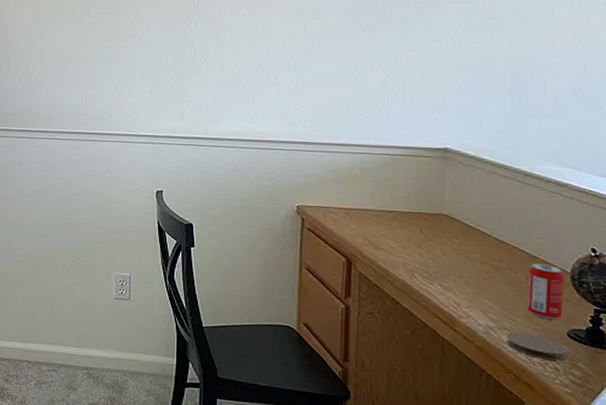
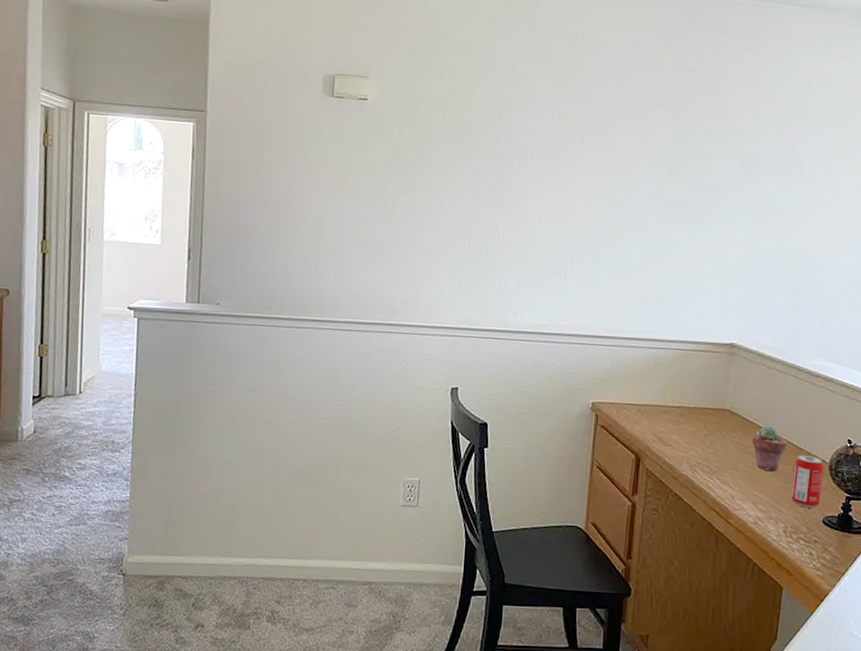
potted succulent: none [476,232,518,279] -> present [752,426,787,471]
coaster: present [506,332,568,361] -> none [771,521,822,547]

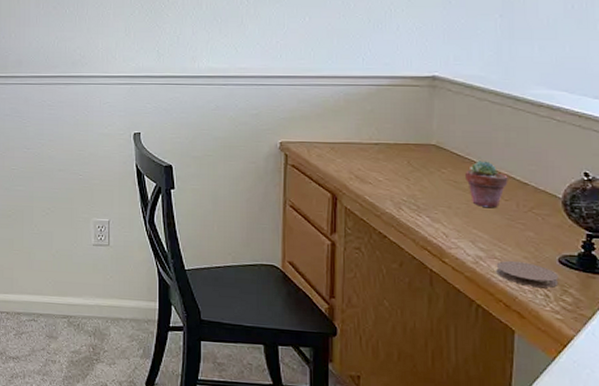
coaster: none [771,521,822,547] -> present [496,261,559,288]
beverage can: present [791,454,824,508] -> none [517,190,556,247]

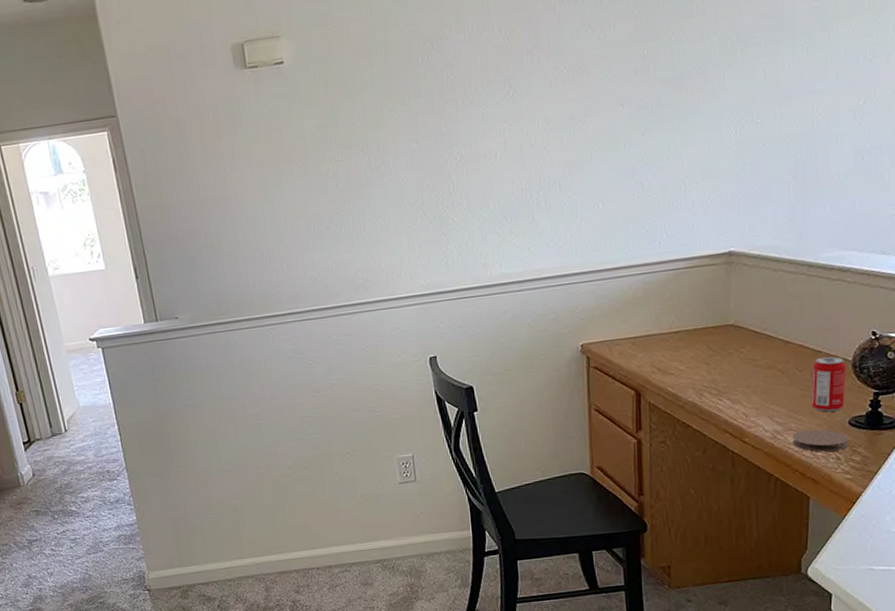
potted succulent: present [465,160,508,208] -> none [762,333,803,382]
beverage can: none [517,190,556,247] -> present [811,356,846,413]

